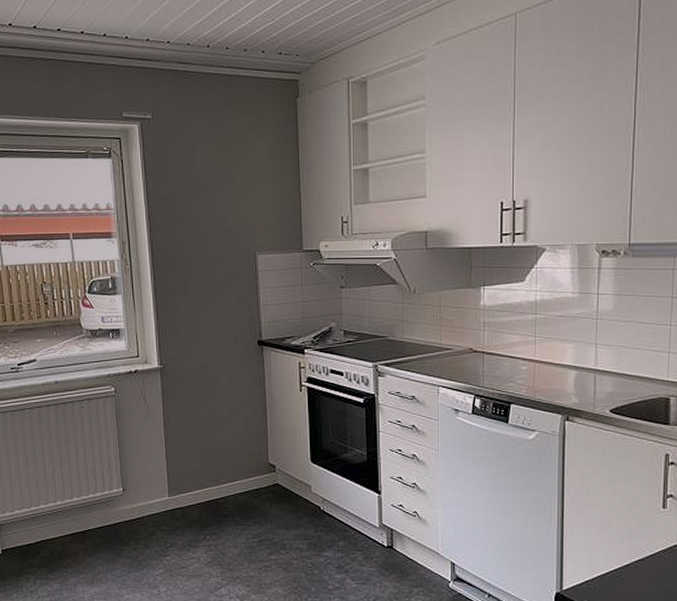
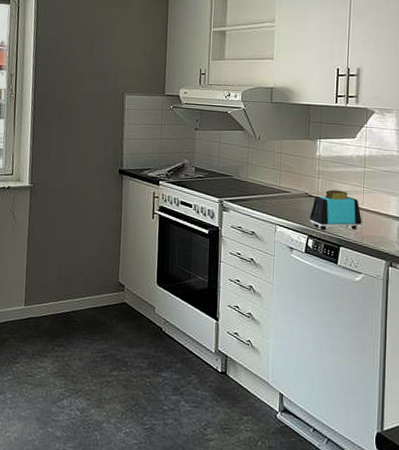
toaster: none [475,342,534,387] -> present [309,189,362,230]

